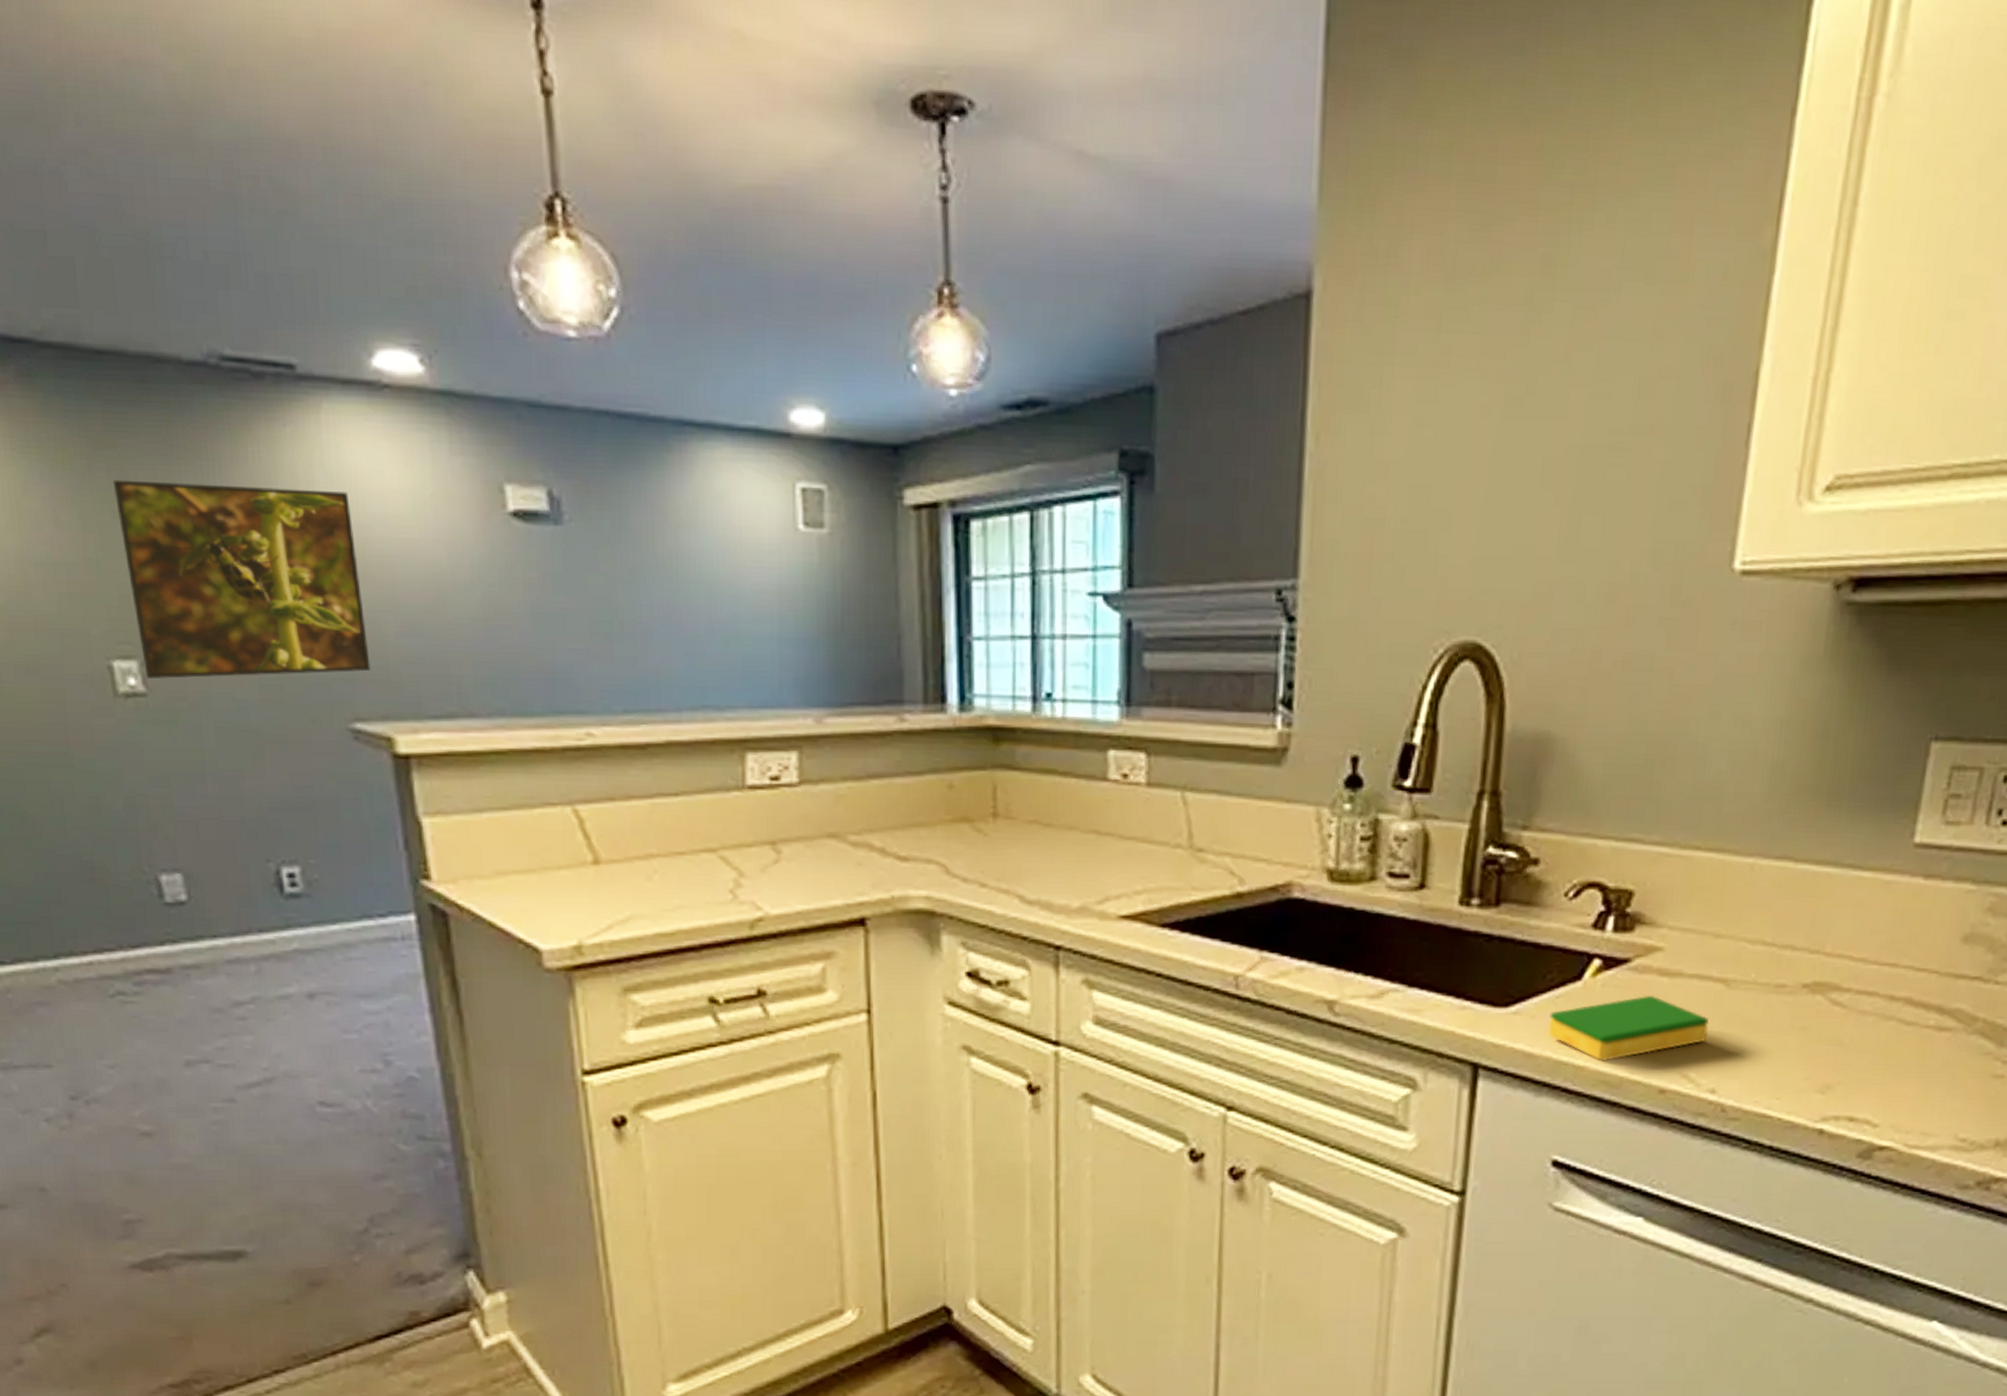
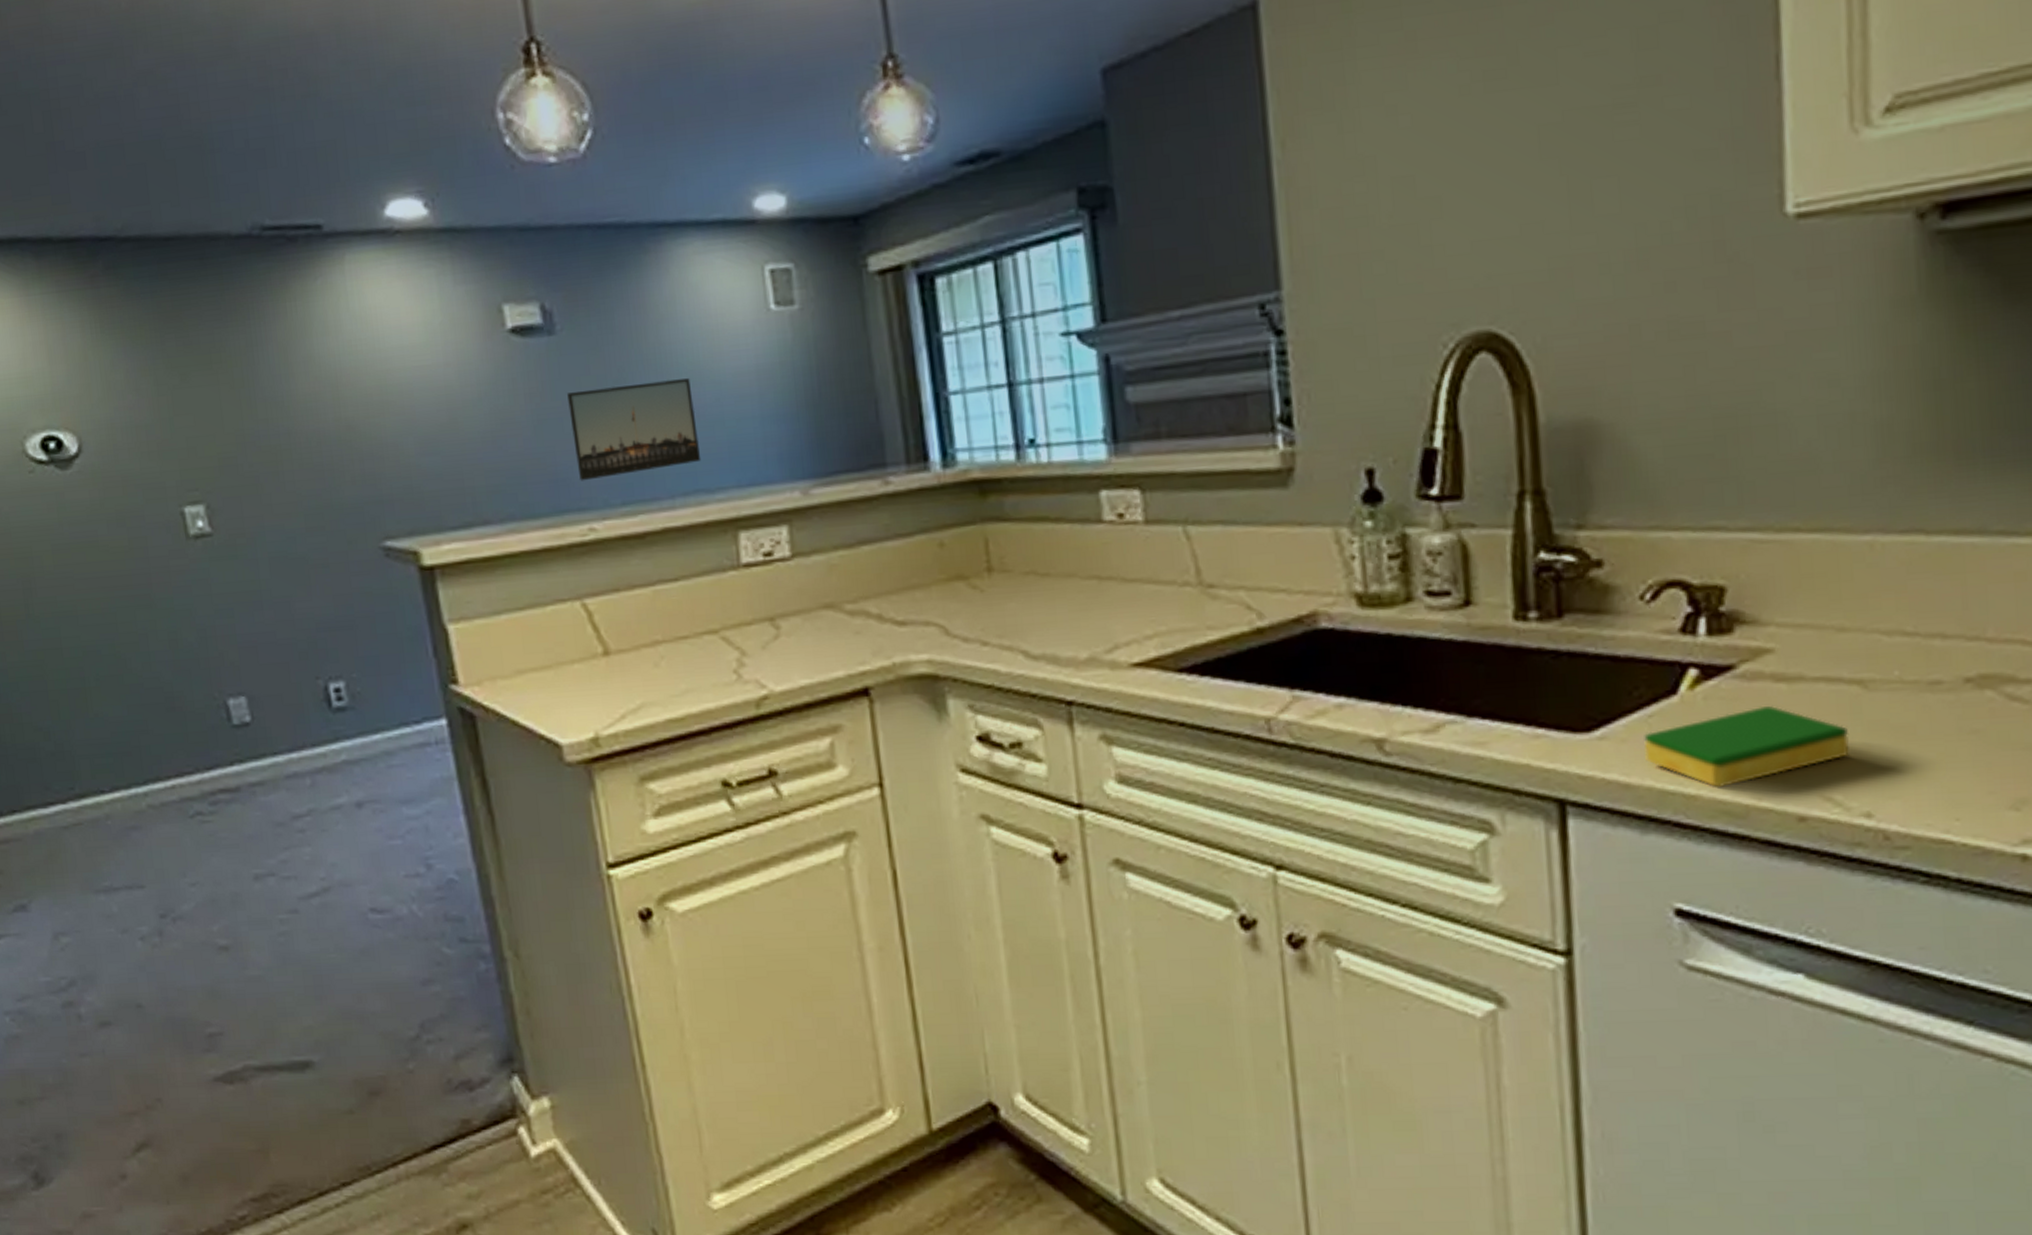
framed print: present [112,479,371,679] -> none [180,331,397,519]
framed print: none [572,588,713,683] -> present [567,378,702,481]

